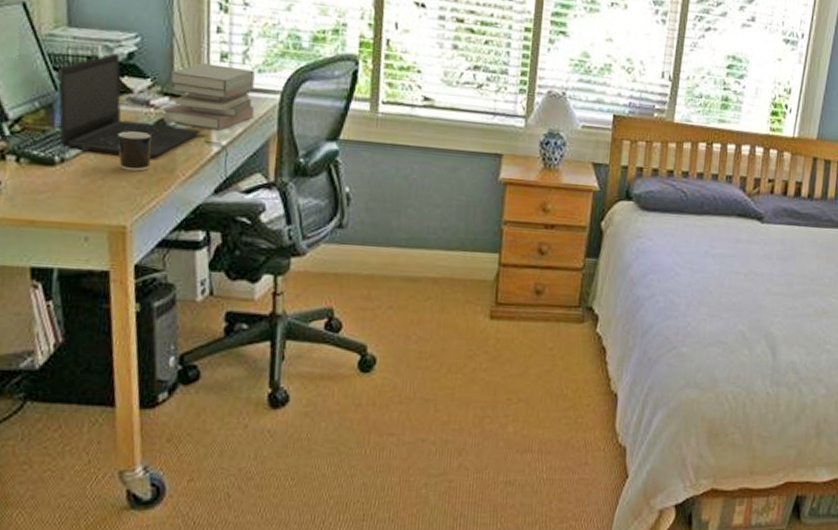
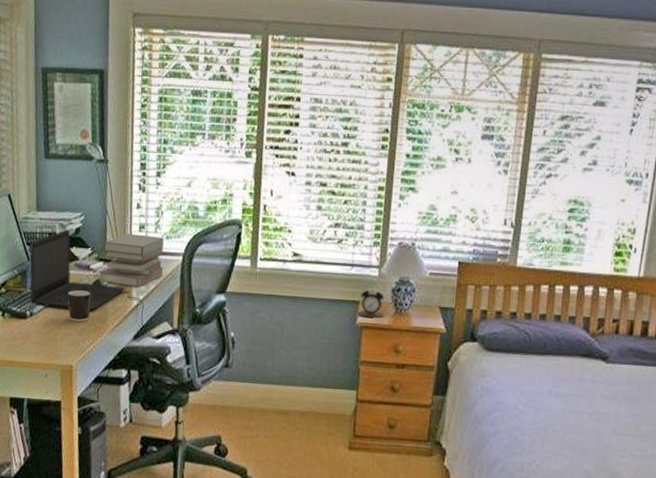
alarm clock: none [500,140,531,174] -> present [357,288,385,319]

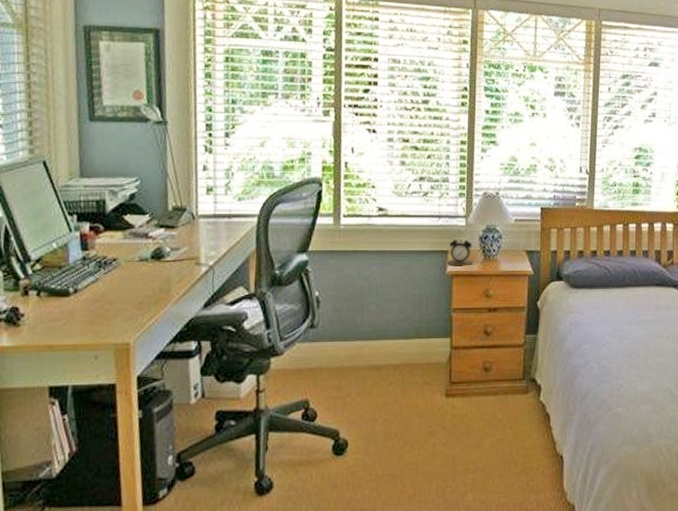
laptop: present [29,229,126,312] -> none [72,196,193,283]
mug: present [67,290,92,322] -> none [121,261,151,294]
books: present [98,233,164,288] -> none [159,197,236,253]

